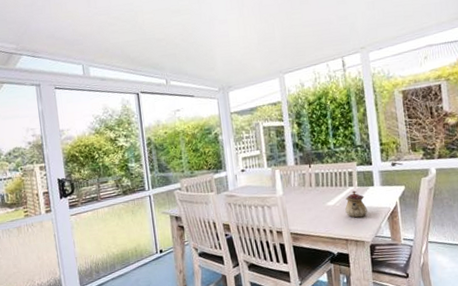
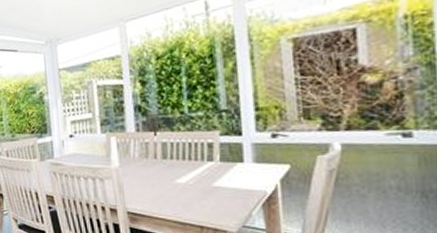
teapot: present [345,190,367,218] -> none [201,167,233,201]

